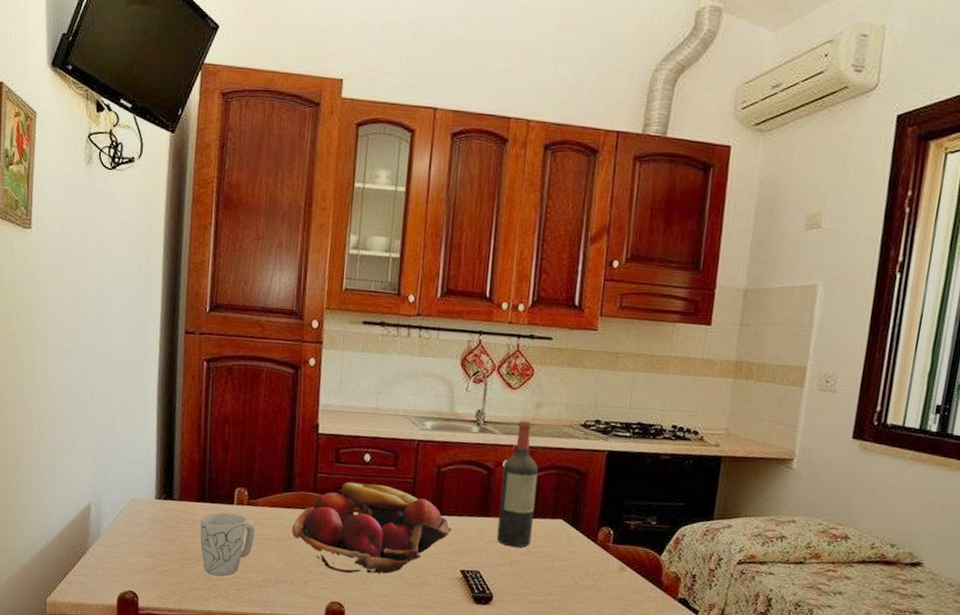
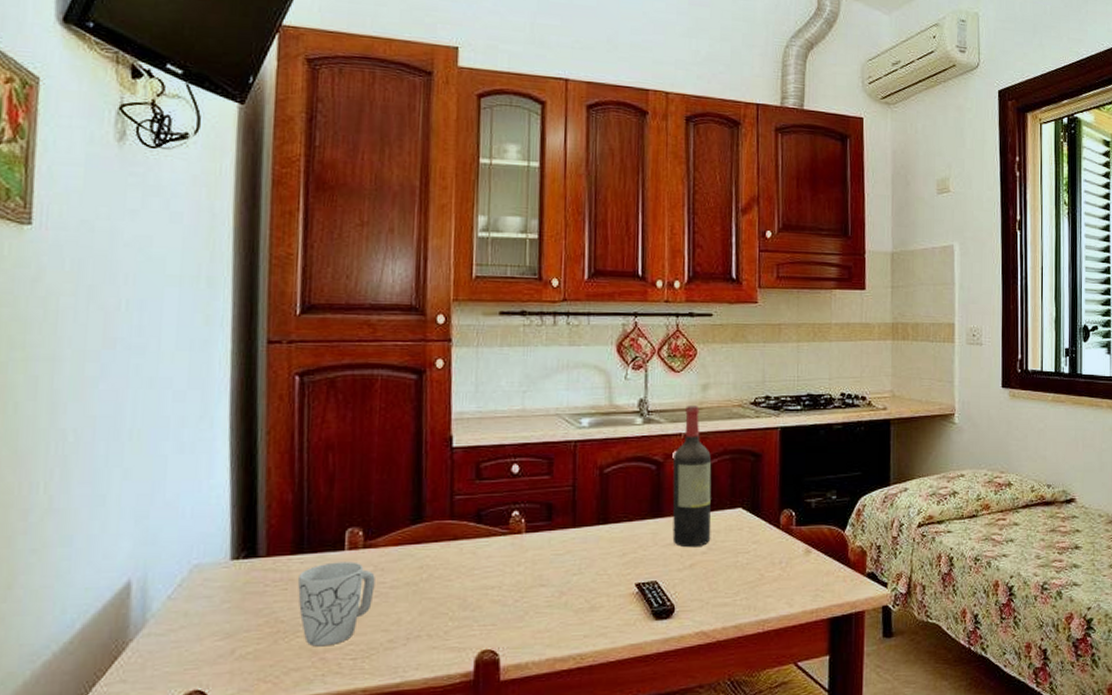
fruit basket: present [292,482,452,574] -> none [425,498,622,613]

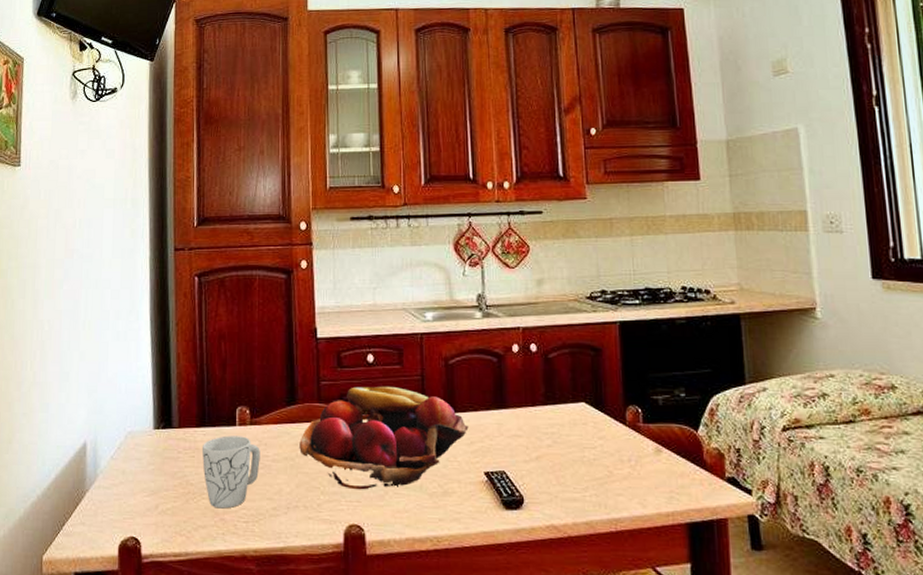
fruit basket: none [425,498,622,613] -> present [299,386,469,490]
wine bottle: present [672,406,712,548] -> none [514,300,555,440]

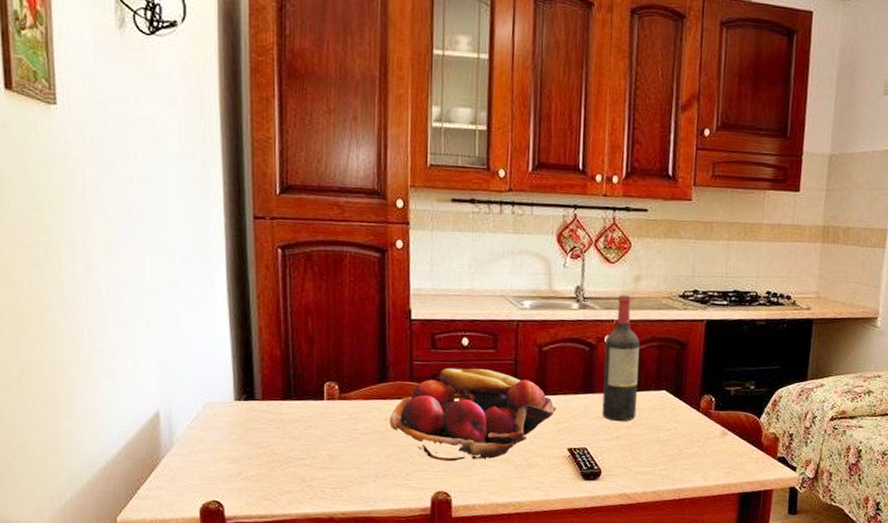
mug: present [202,435,260,509] -> none [288,409,349,476]
wine bottle: none [514,300,555,440] -> present [602,295,640,422]

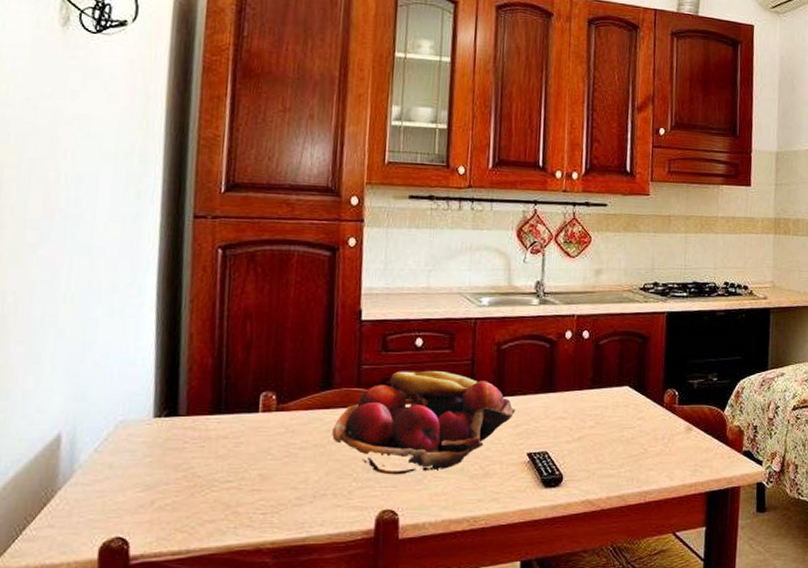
wine bottle: present [602,295,640,422] -> none [563,289,602,422]

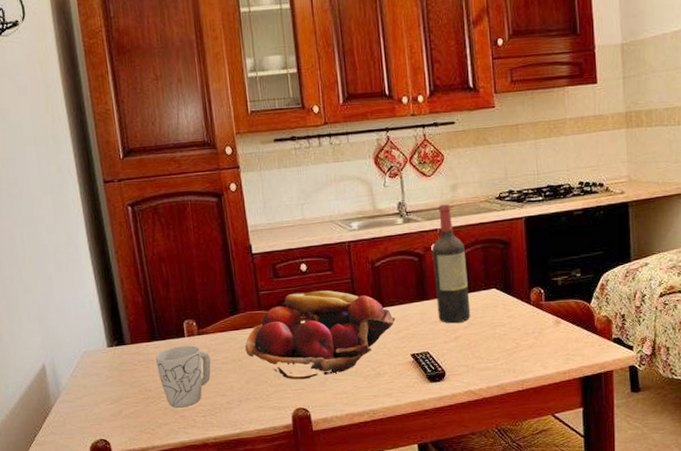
mug: none [214,423,286,501] -> present [156,345,211,408]
wine bottle: none [563,289,602,422] -> present [432,204,471,324]

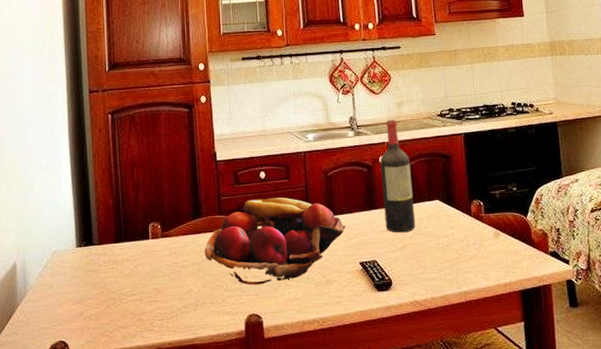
mug: present [156,345,211,408] -> none [121,247,171,311]

